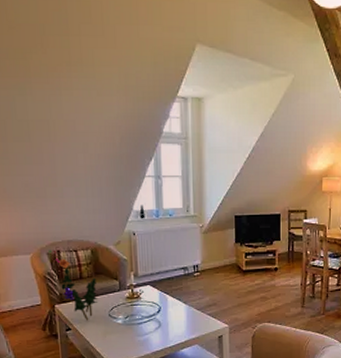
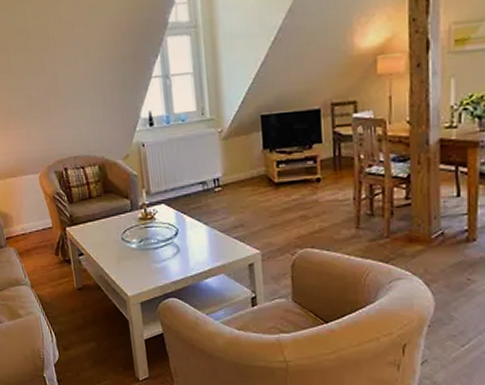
plant: present [48,249,97,321] -> none [56,167,109,245]

